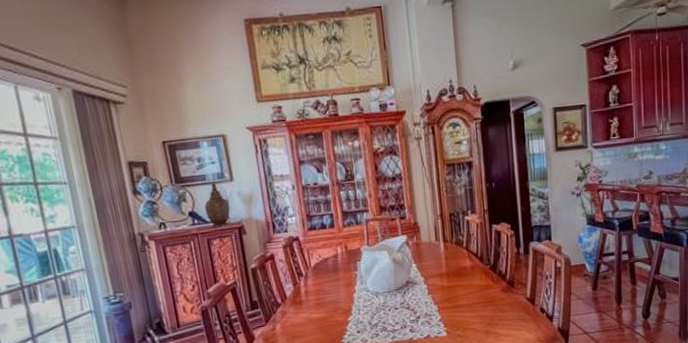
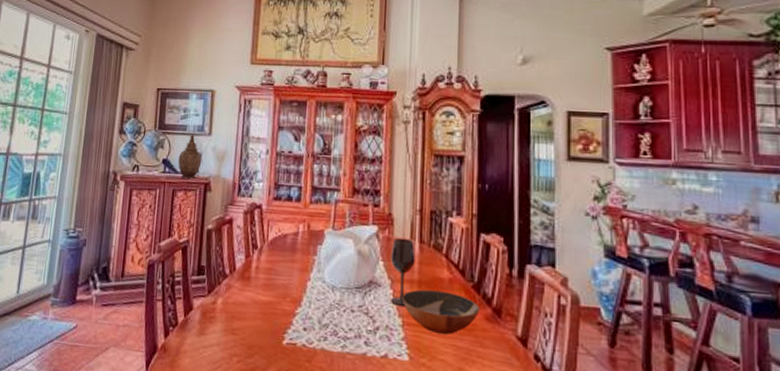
wine glass: none [421,240,442,296] -> present [391,237,416,306]
bowl: none [435,276,498,310] -> present [402,289,480,335]

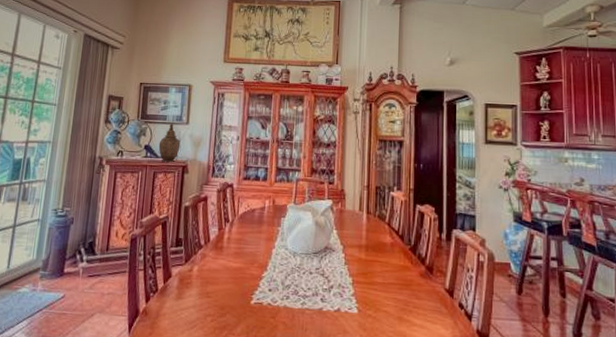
wine glass: present [391,237,416,306] -> none [343,210,363,267]
bowl: present [402,289,480,335] -> none [352,252,416,290]

